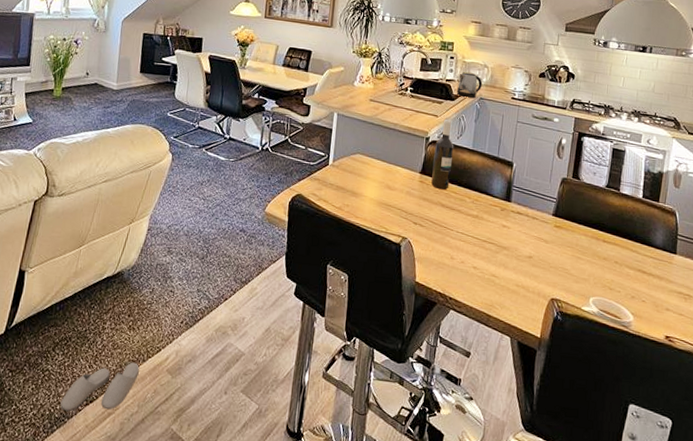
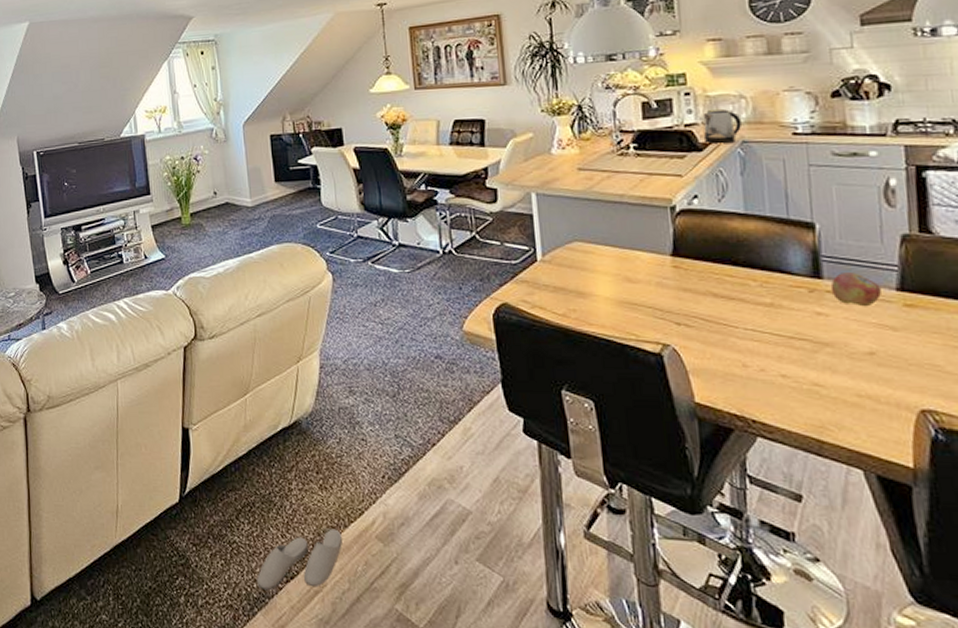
wine bottle: present [431,119,454,191] -> none [686,178,720,275]
fruit: none [514,199,544,225] -> present [830,272,881,307]

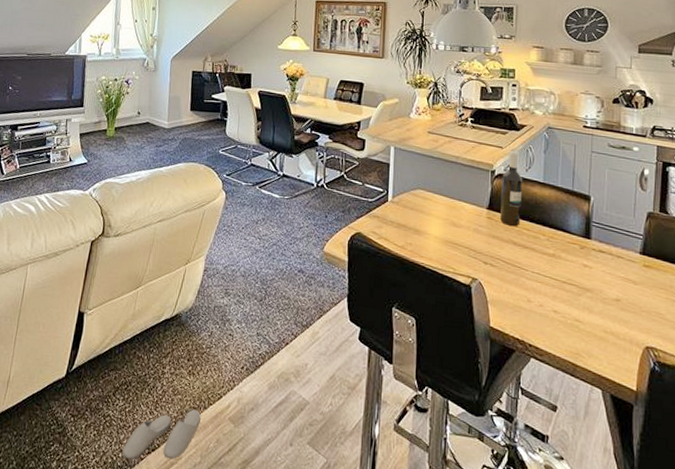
wine bottle: none [686,178,720,275] -> present [500,151,523,227]
kettle: present [702,108,741,145] -> none [521,99,549,128]
fruit: present [830,272,881,307] -> none [595,236,629,265]

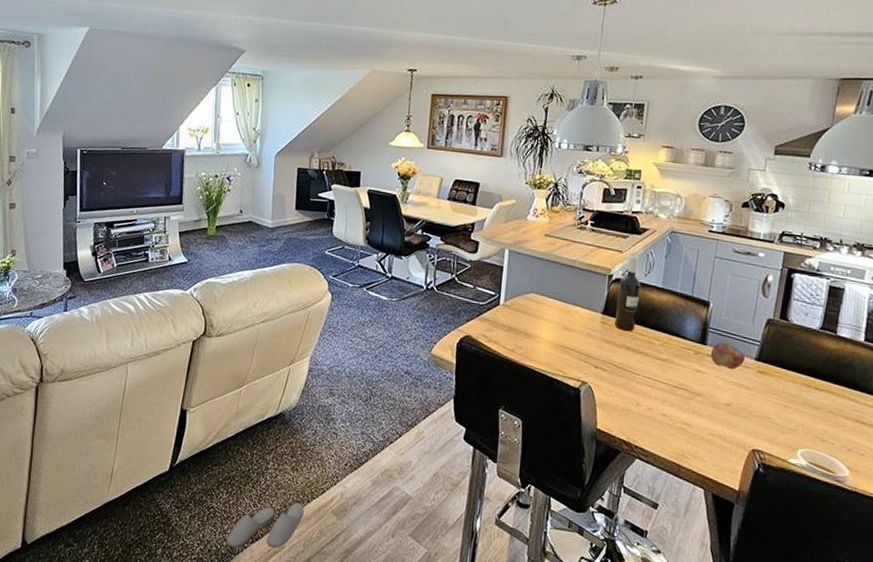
fruit: none [595,236,629,265] -> present [710,342,745,370]

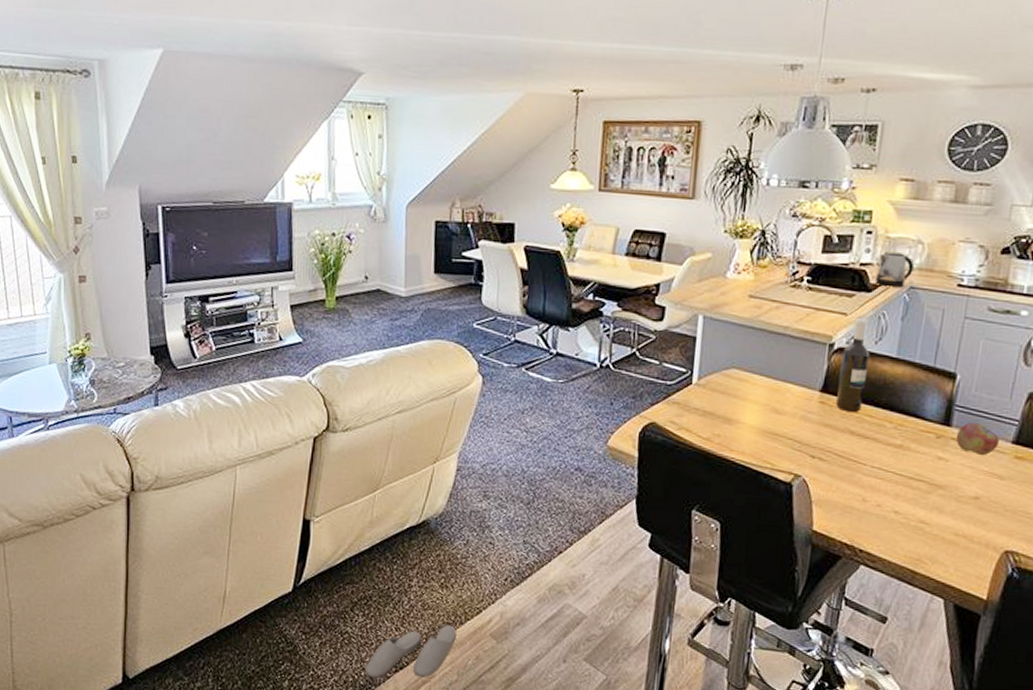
kettle: none [643,202,674,232] -> present [874,250,914,288]

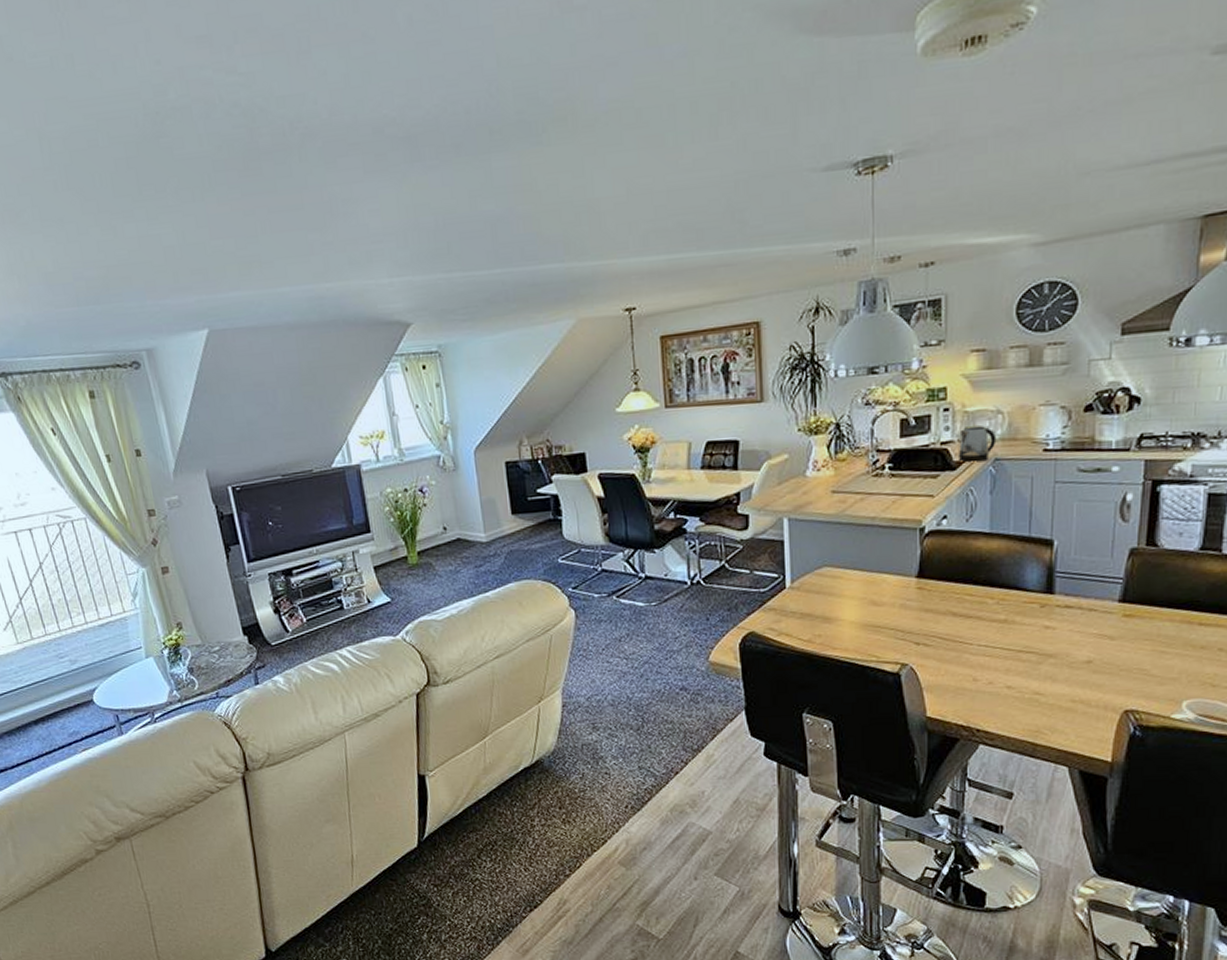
slippers: present [365,625,457,679] -> none [500,858,585,921]
wine bottle: present [836,318,870,413] -> none [934,498,963,595]
fruit: present [955,422,999,456] -> none [1060,586,1105,619]

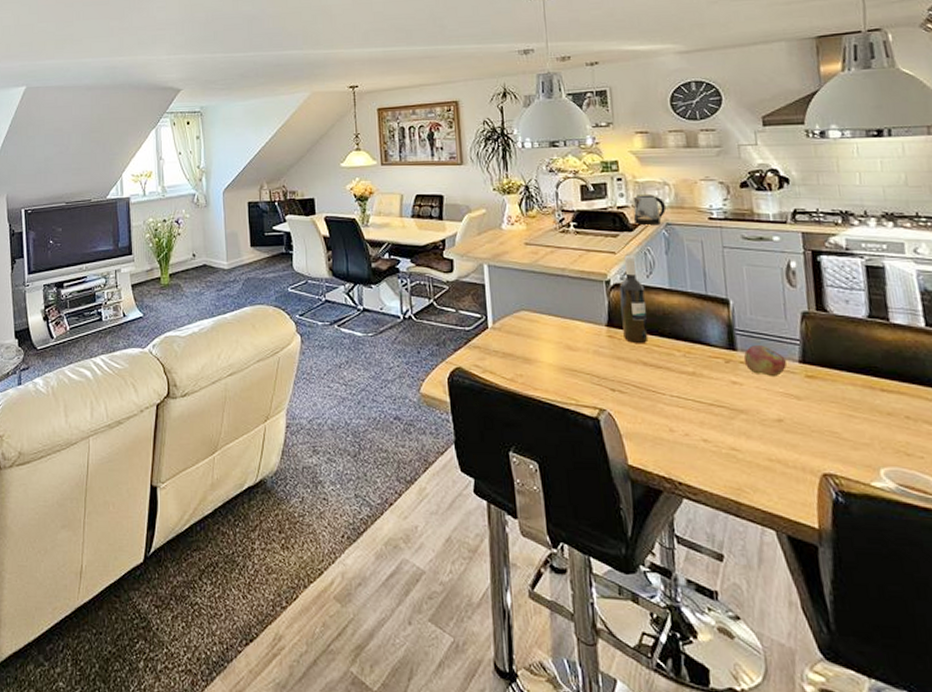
wine bottle: none [934,498,963,595] -> present [619,256,649,344]
fruit: none [1060,586,1105,619] -> present [743,345,787,378]

